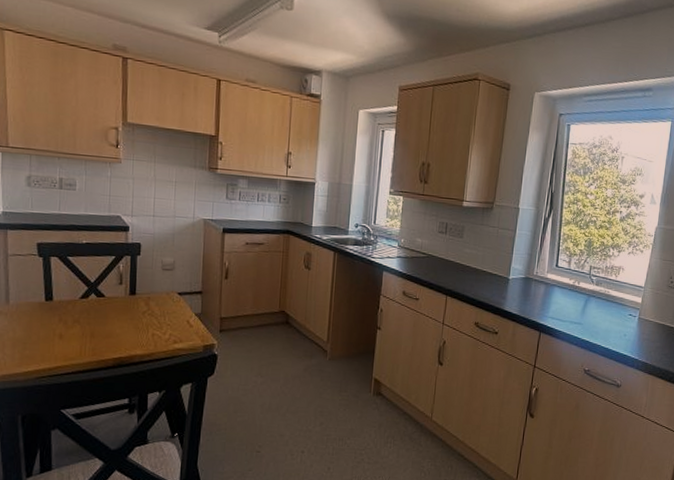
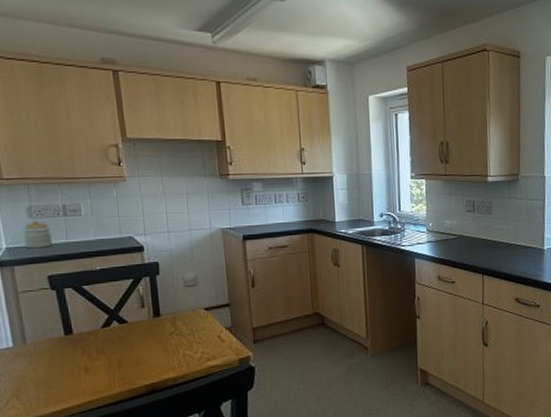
jar: none [20,190,46,217] -> present [23,221,53,249]

